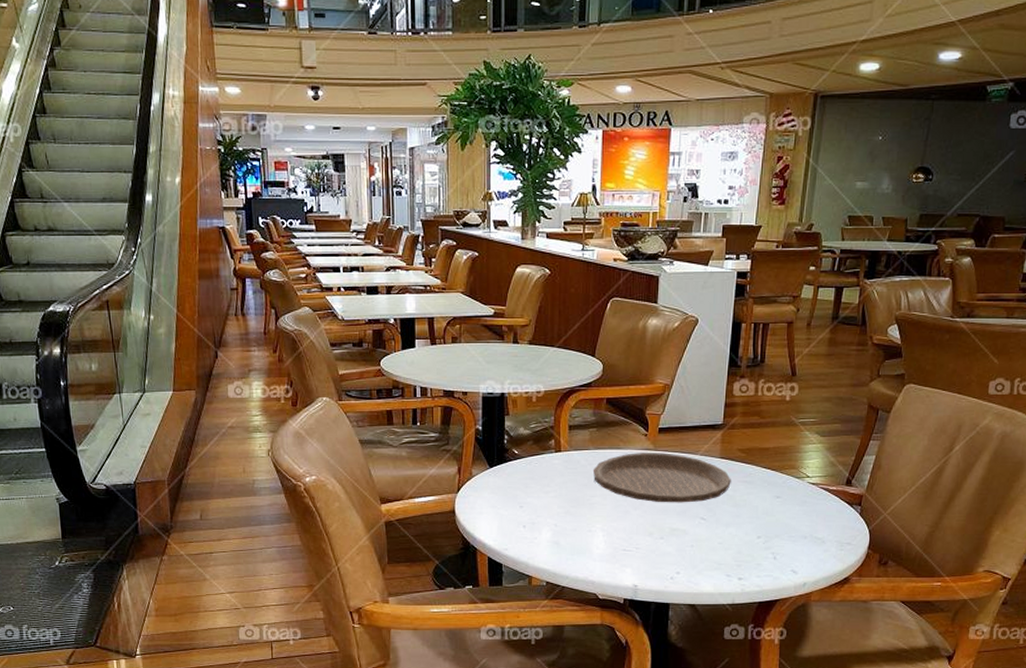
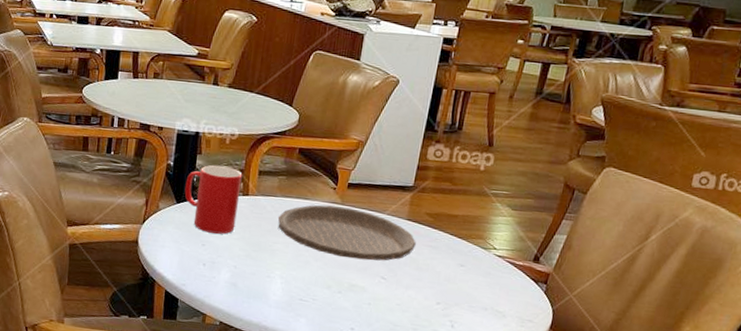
cup: none [496,424,553,494] -> present [184,165,243,234]

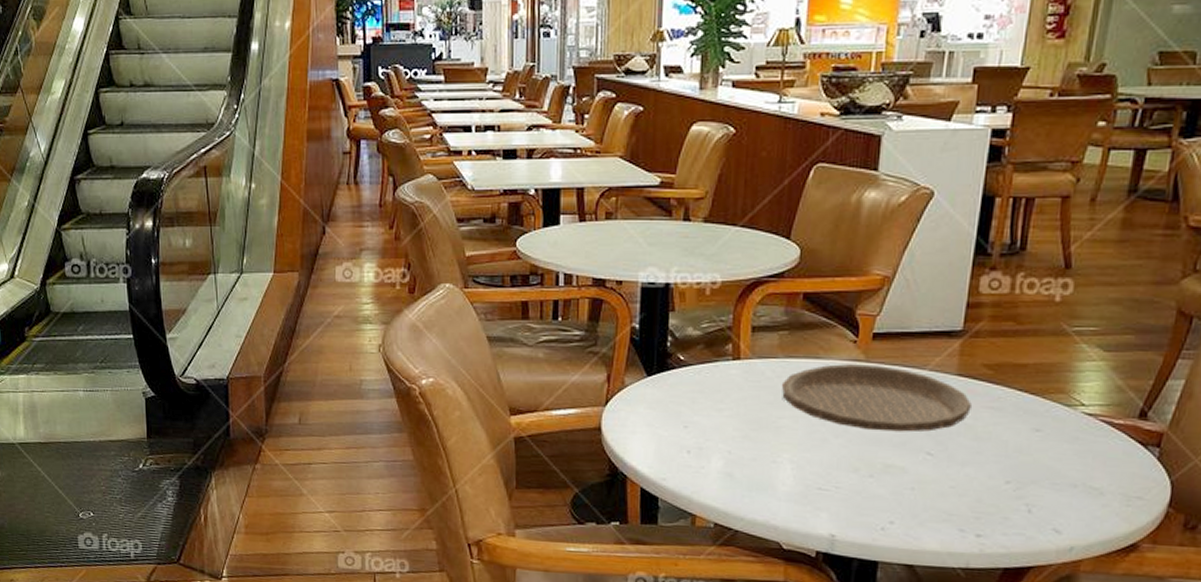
cup: present [184,165,243,234] -> none [656,323,731,412]

